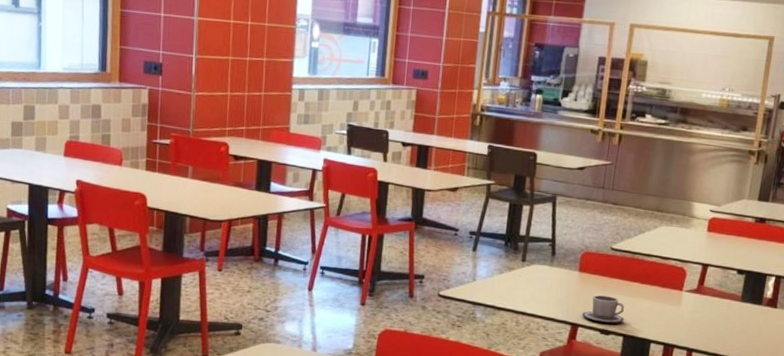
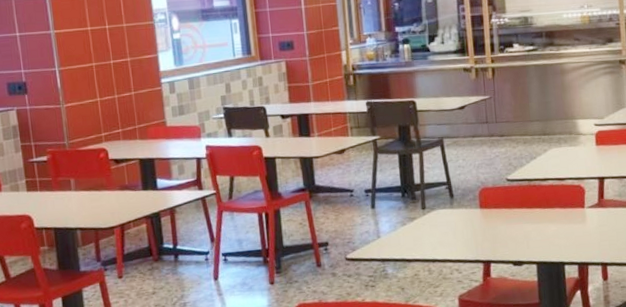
cup: present [581,295,625,323] -> none [491,227,535,255]

